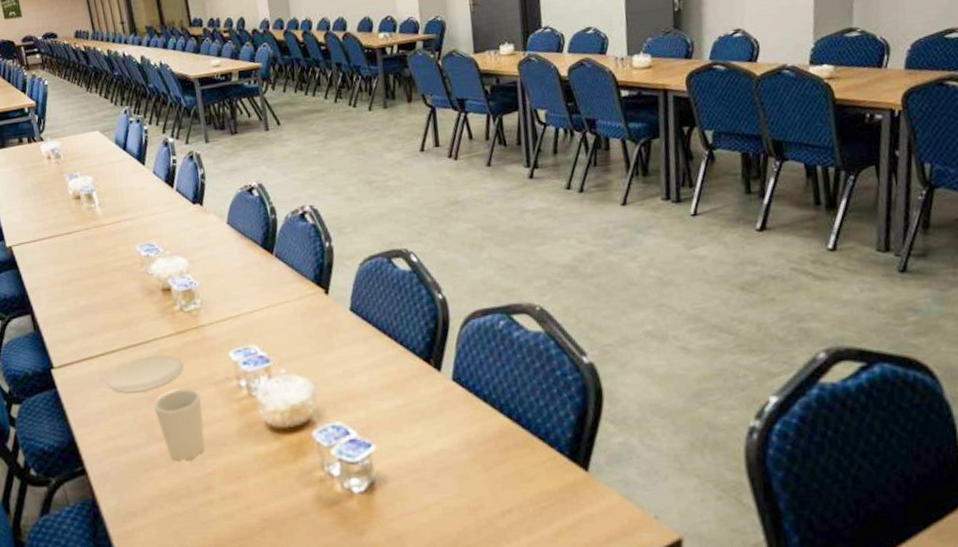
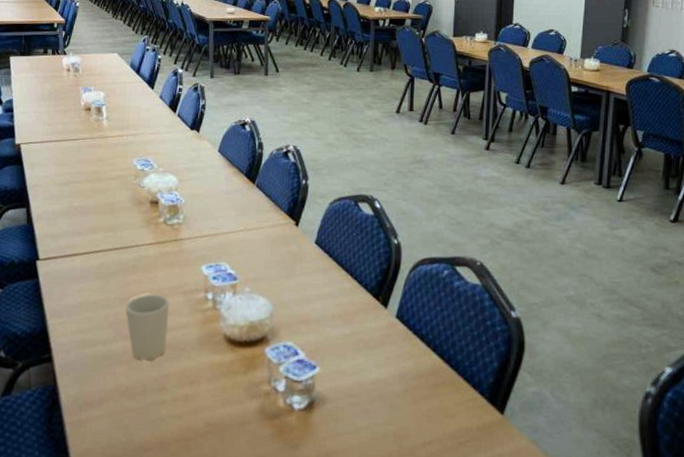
plate: present [106,355,184,394] -> none [85,260,159,293]

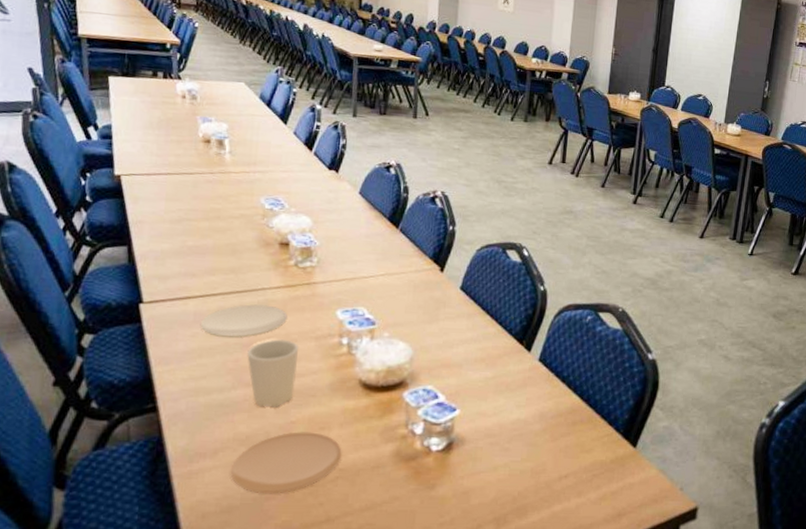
plate: none [85,260,159,293] -> present [200,304,288,338]
plate: none [114,385,211,446] -> present [231,432,342,494]

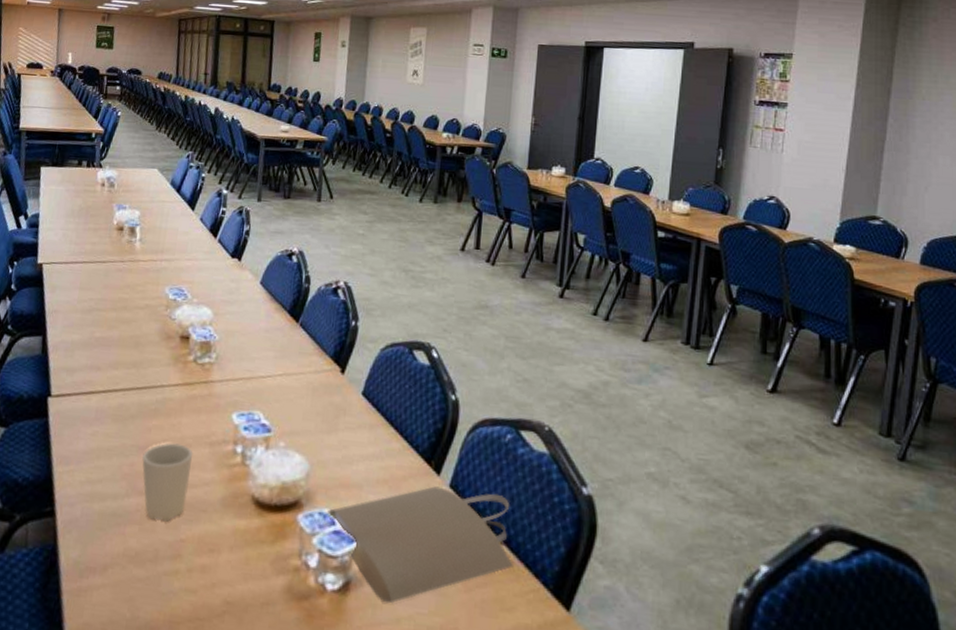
plate: present [200,304,288,338] -> none [100,402,184,440]
plate: present [231,432,342,494] -> none [118,552,231,625]
tote bag: none [431,361,592,456] -> present [328,486,513,604]

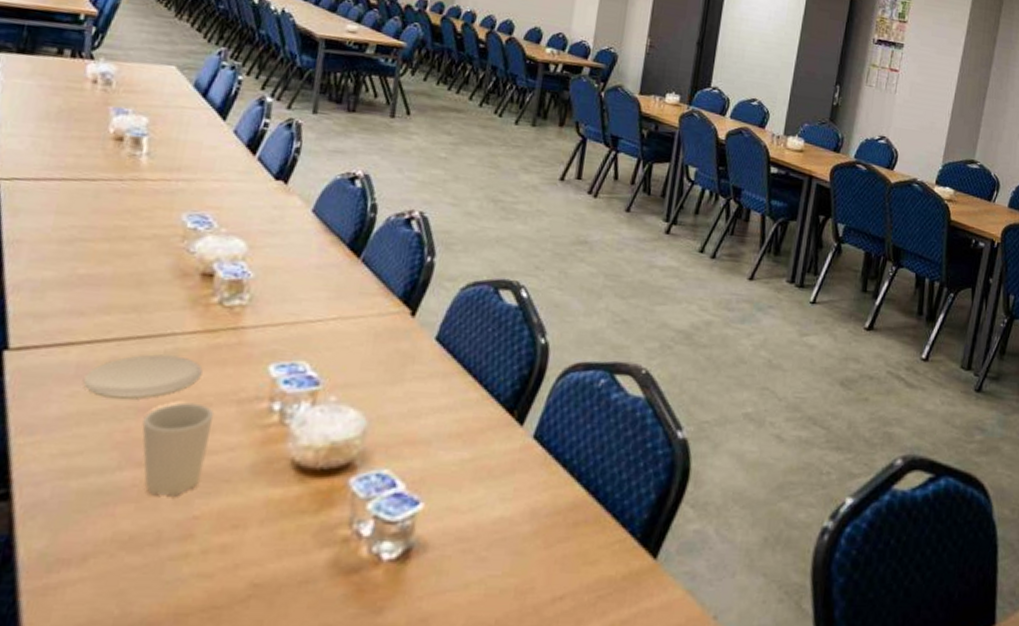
plate: none [100,402,184,440] -> present [82,354,203,400]
tote bag: present [328,486,513,604] -> none [387,438,600,569]

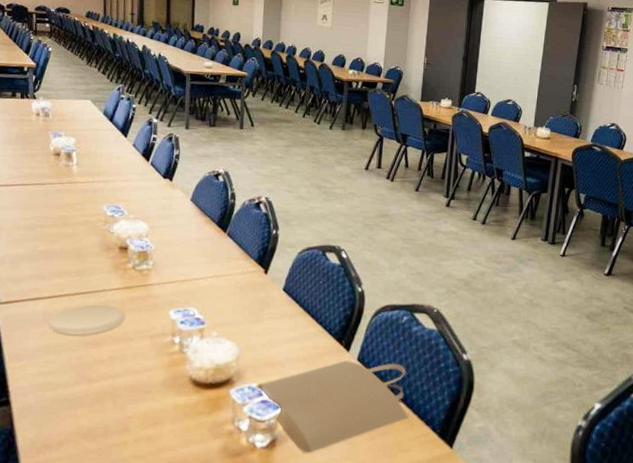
cup: present [142,402,215,497] -> none [89,338,136,403]
tote bag: none [387,438,600,569] -> present [256,360,409,454]

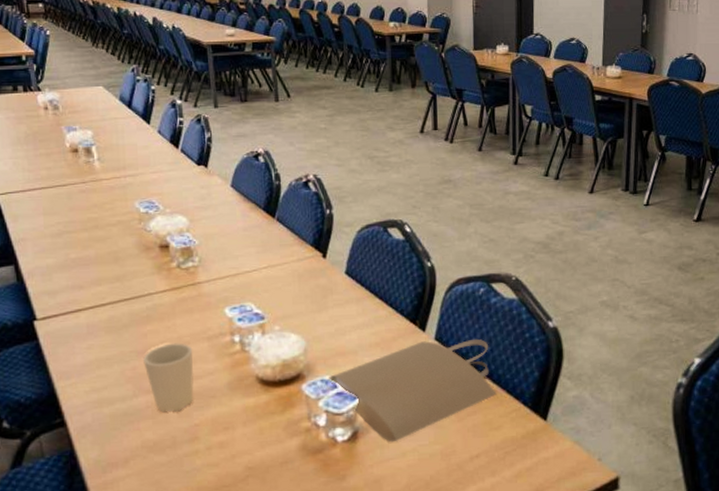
plate: present [48,305,126,337] -> none [94,310,177,347]
cup: none [89,338,136,403] -> present [143,343,194,413]

